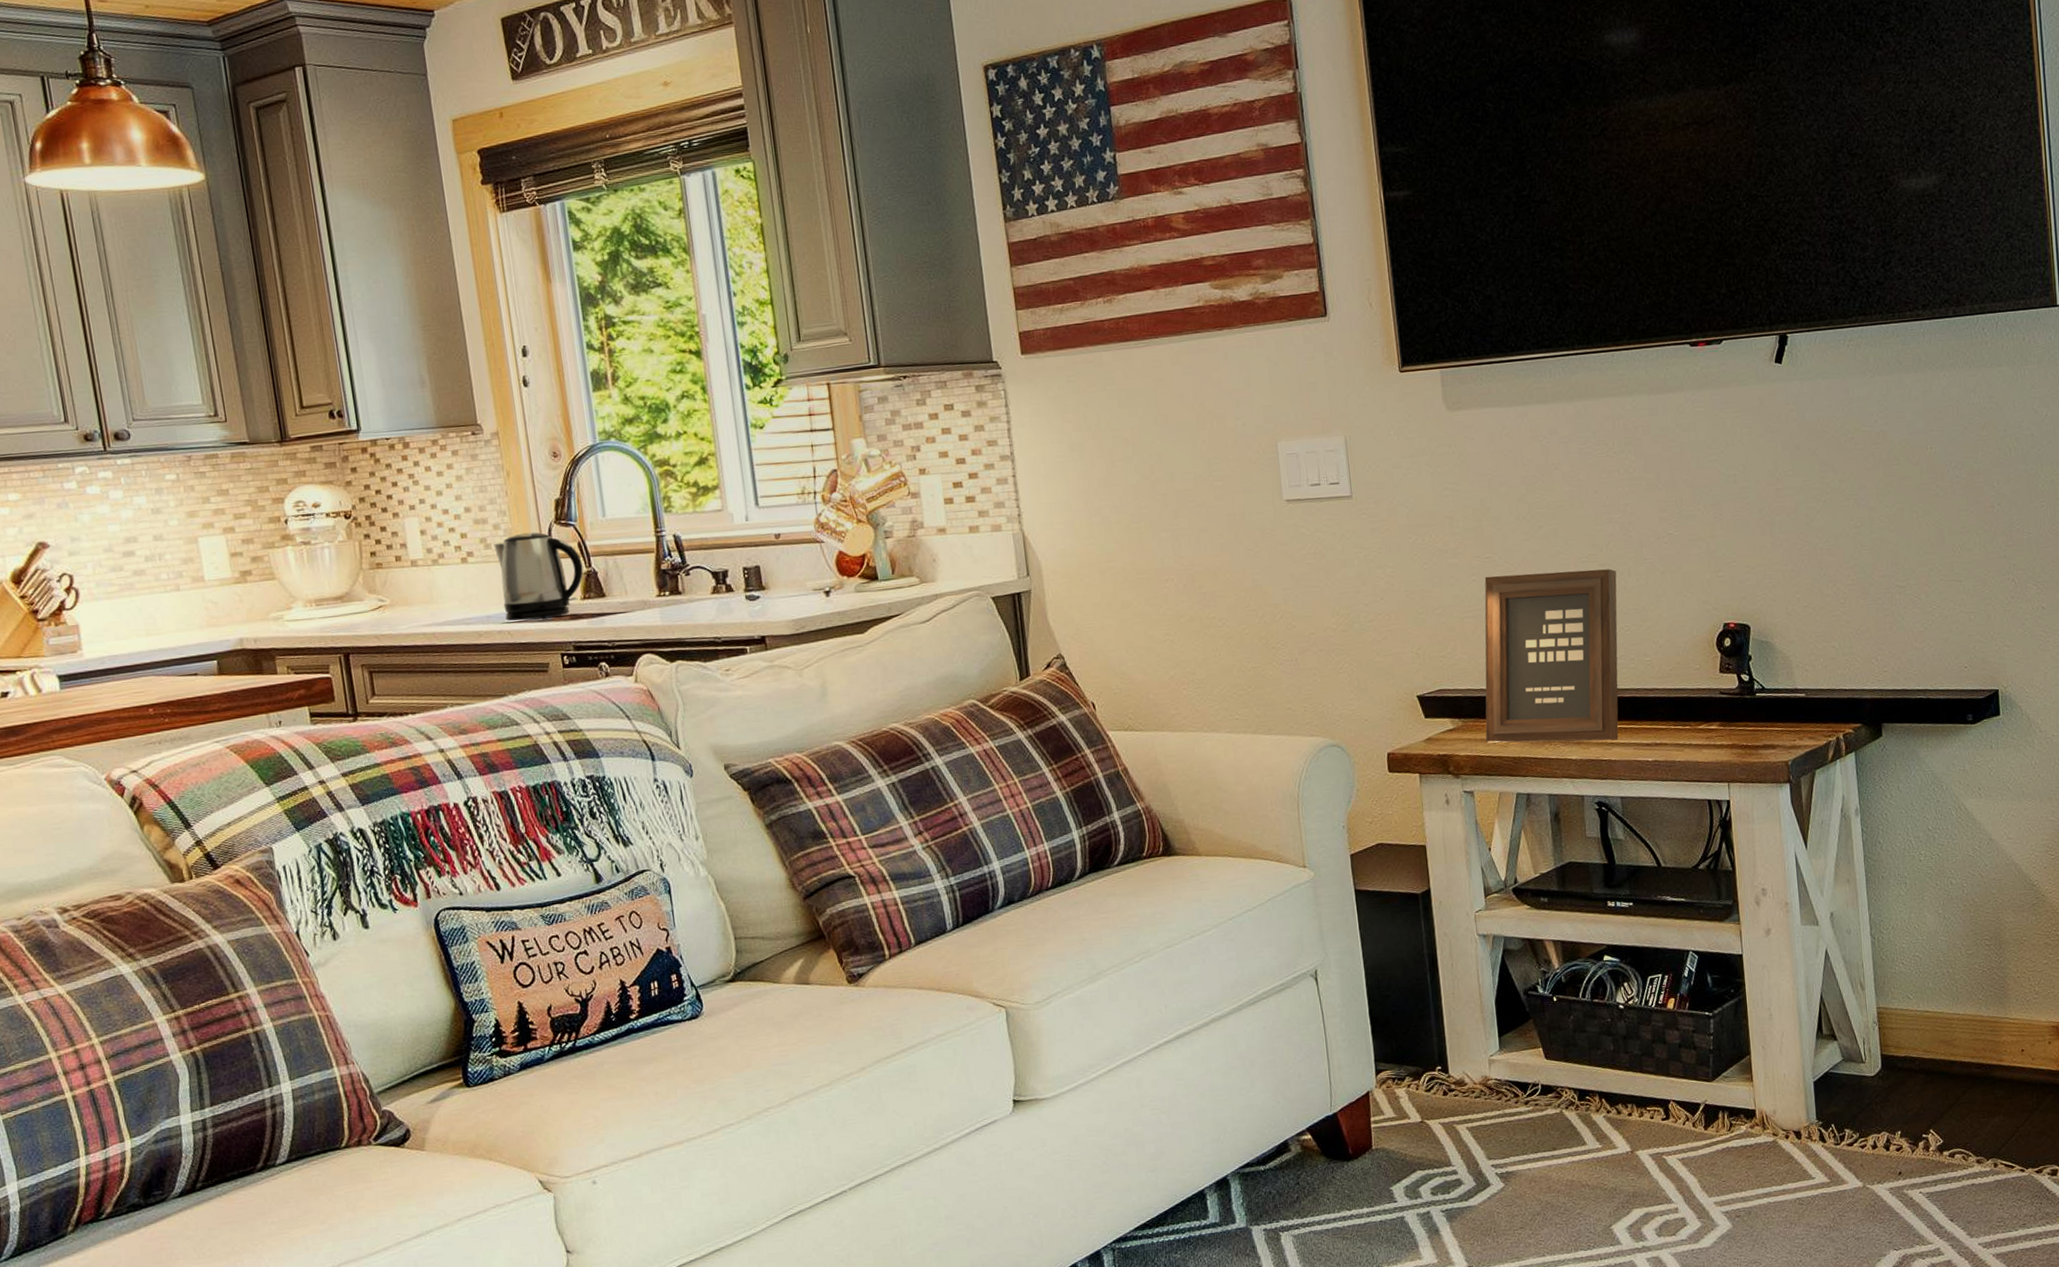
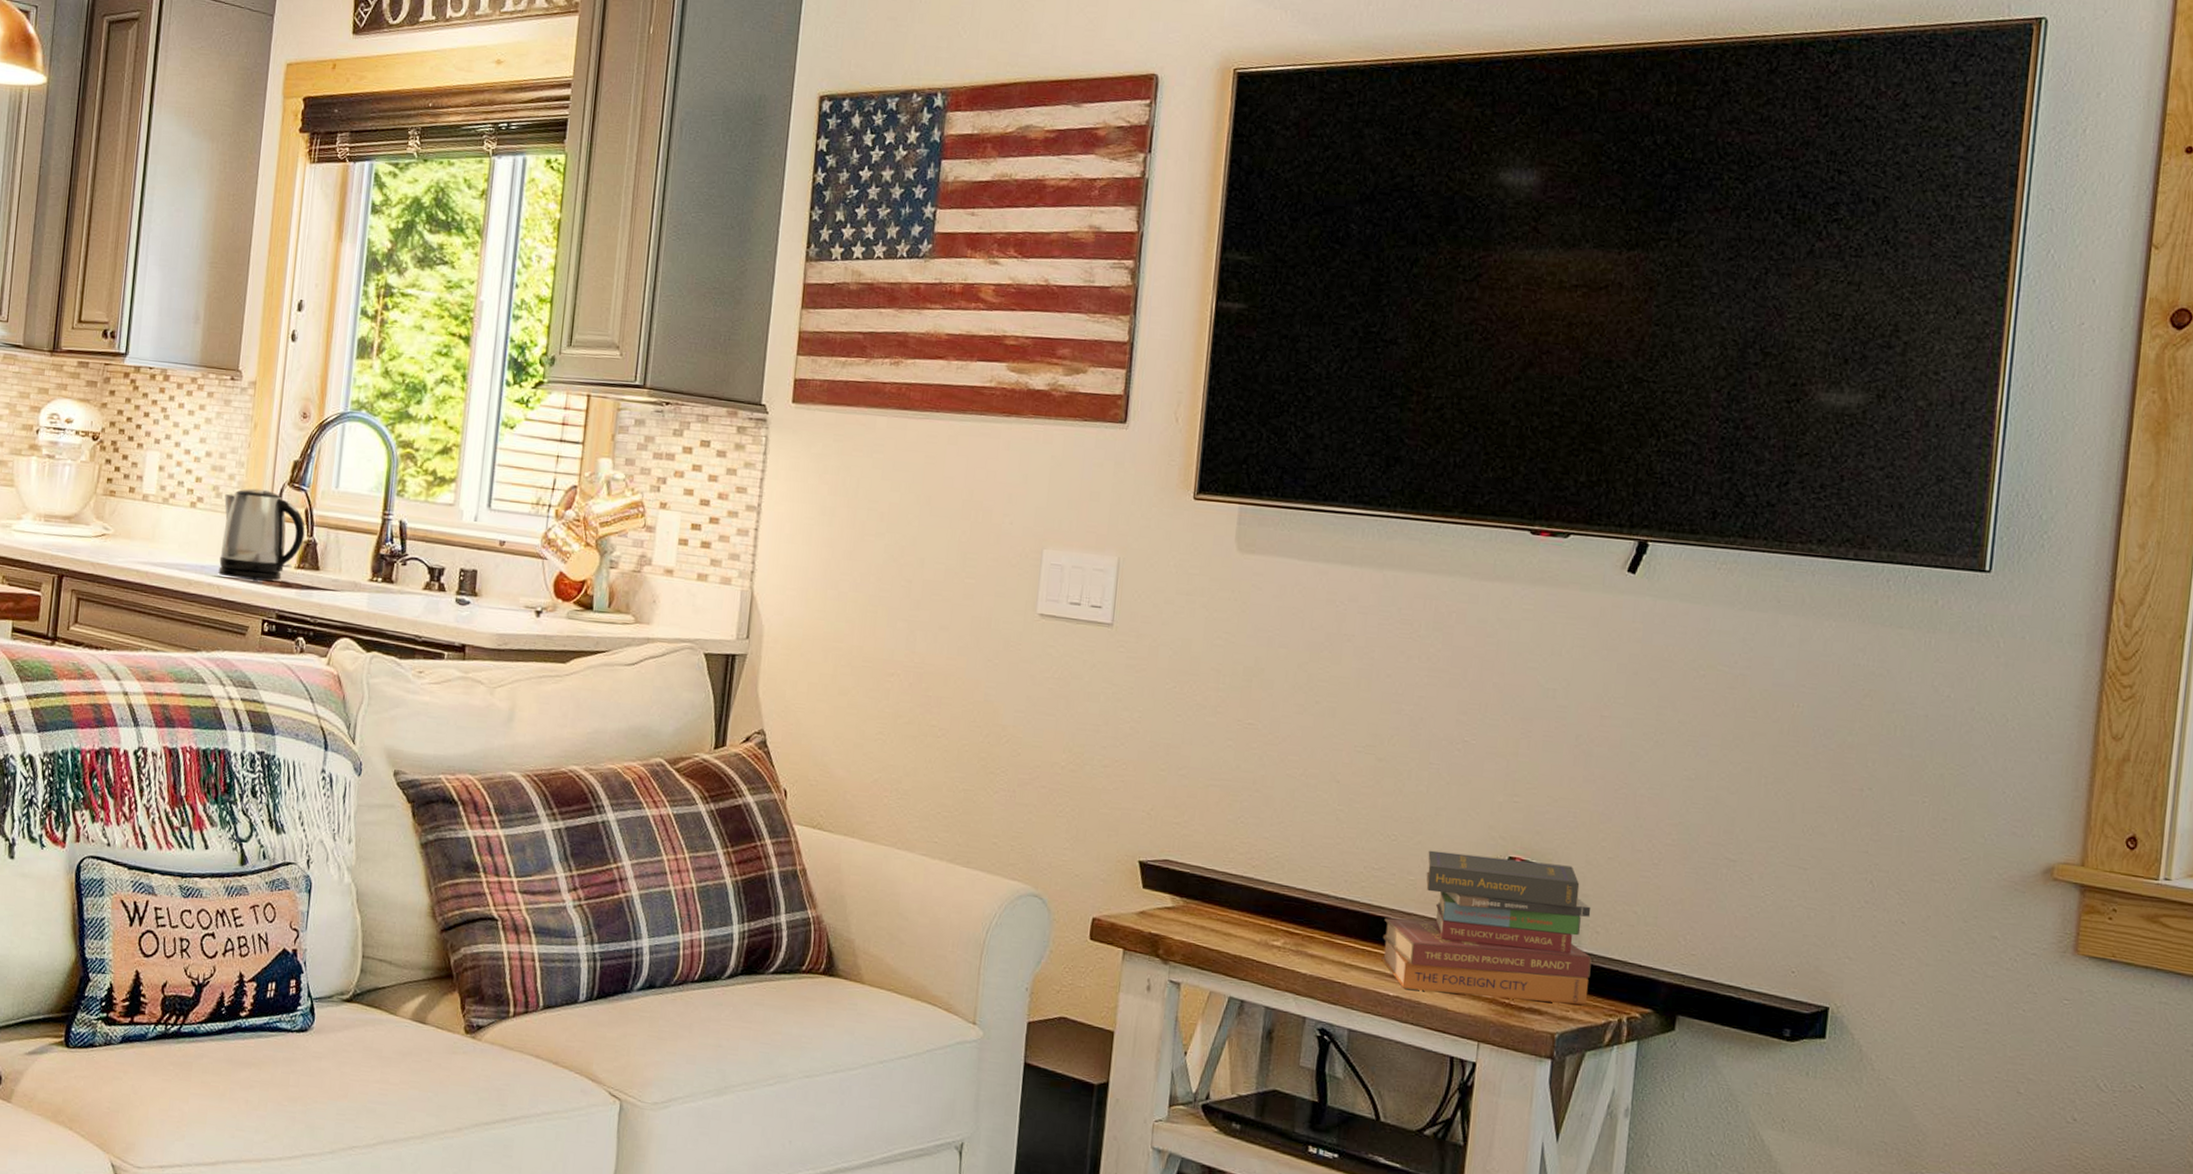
picture frame: present [1484,569,1619,744] -> none [1206,744,1394,963]
books: none [1632,620,1809,753] -> present [1381,850,1592,1005]

